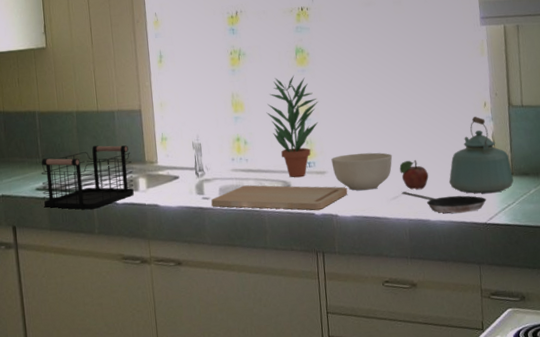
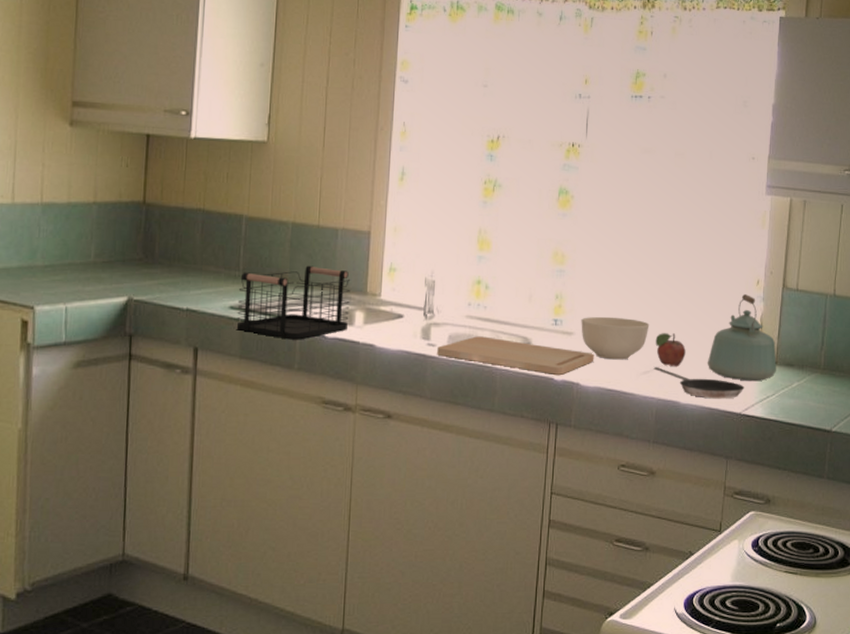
potted plant: present [266,75,318,177] -> none [515,218,576,334]

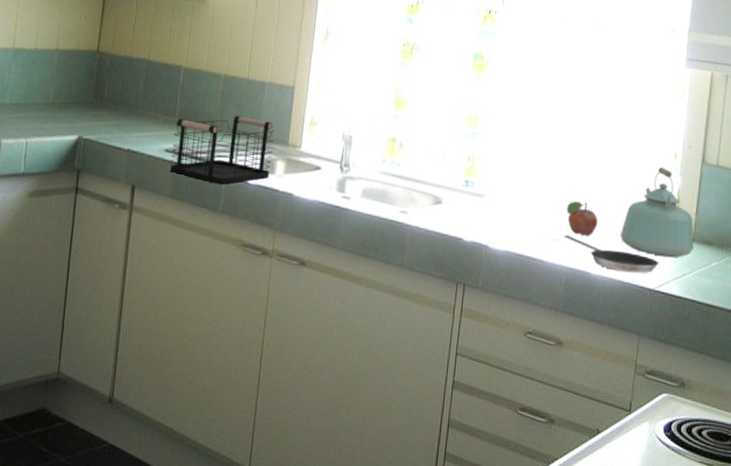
cutting board: present [437,336,595,375] -> none [351,192,504,236]
bowl: present [581,316,650,360] -> none [491,180,561,226]

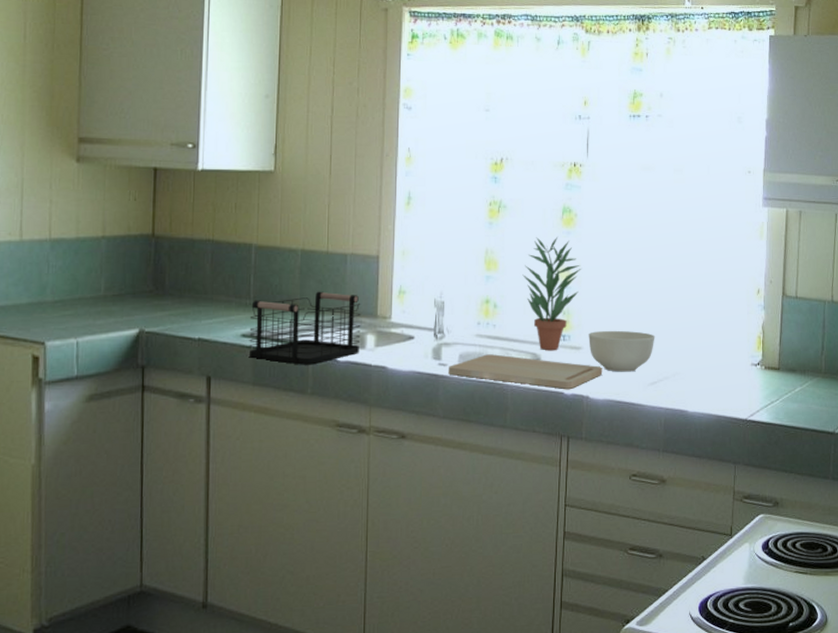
cutting board: none [351,192,504,236] -> present [448,354,603,389]
potted plant: none [430,81,489,195] -> present [522,236,581,350]
bowl: none [491,180,561,226] -> present [588,330,655,372]
frying pan: present [564,235,659,274] -> none [660,377,749,407]
fruit: present [566,201,598,237] -> none [661,344,691,377]
kettle: present [619,166,694,257] -> none [712,302,779,387]

